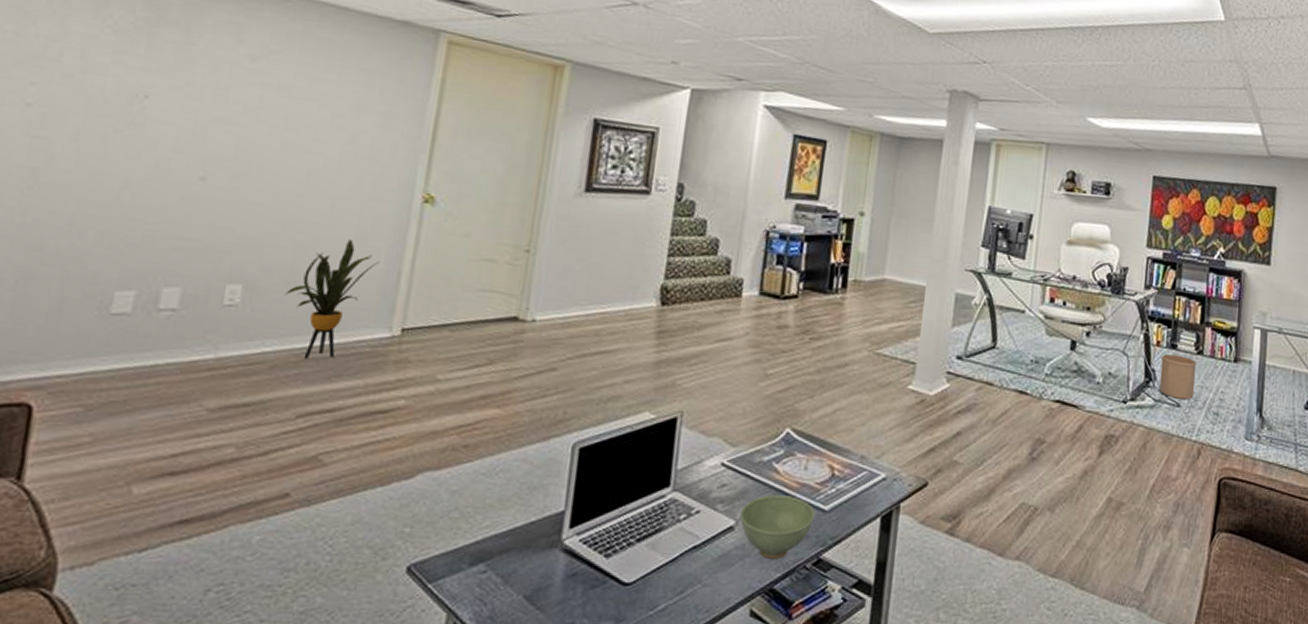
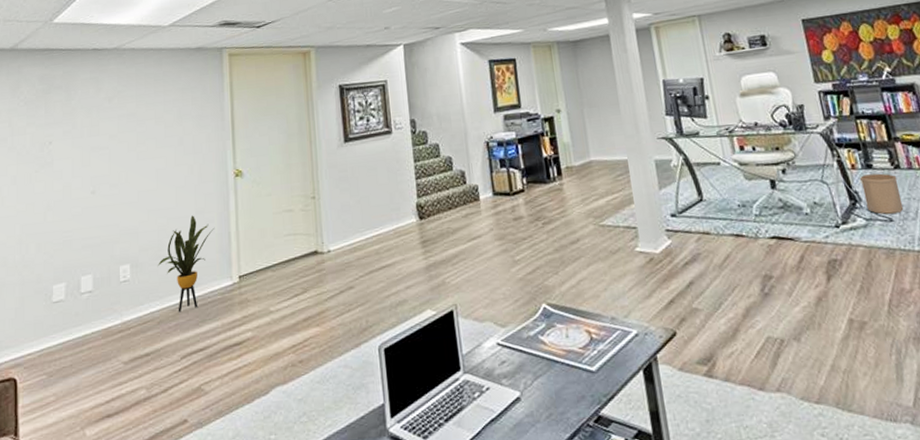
bowl: present [740,495,815,559] -> none [522,362,586,422]

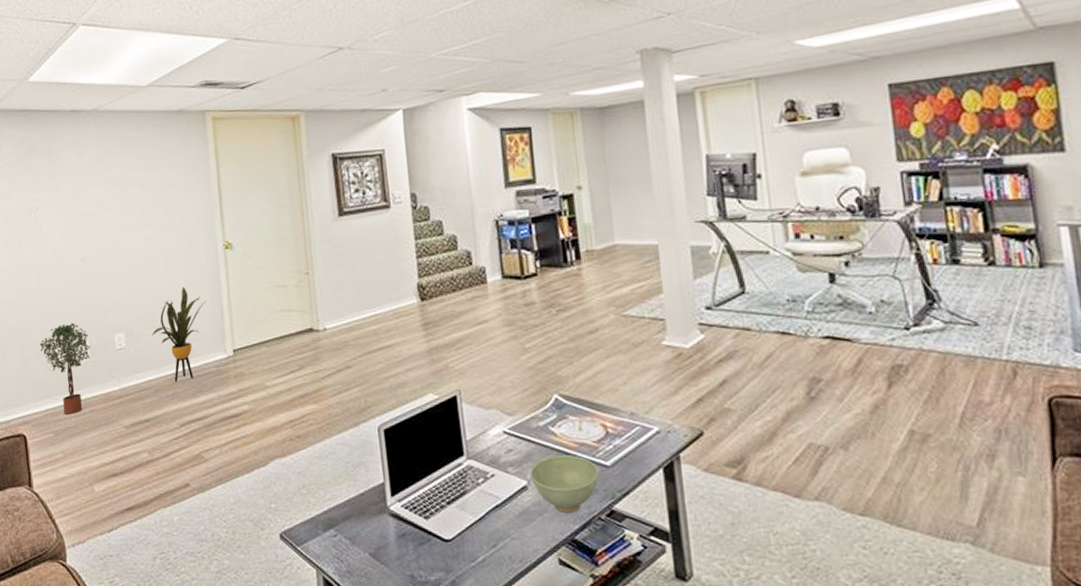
potted tree: none [40,256,94,353] -> present [39,323,90,414]
bowl: none [522,362,586,422] -> present [530,455,599,513]
trash bin: present [860,173,904,214] -> none [943,270,994,317]

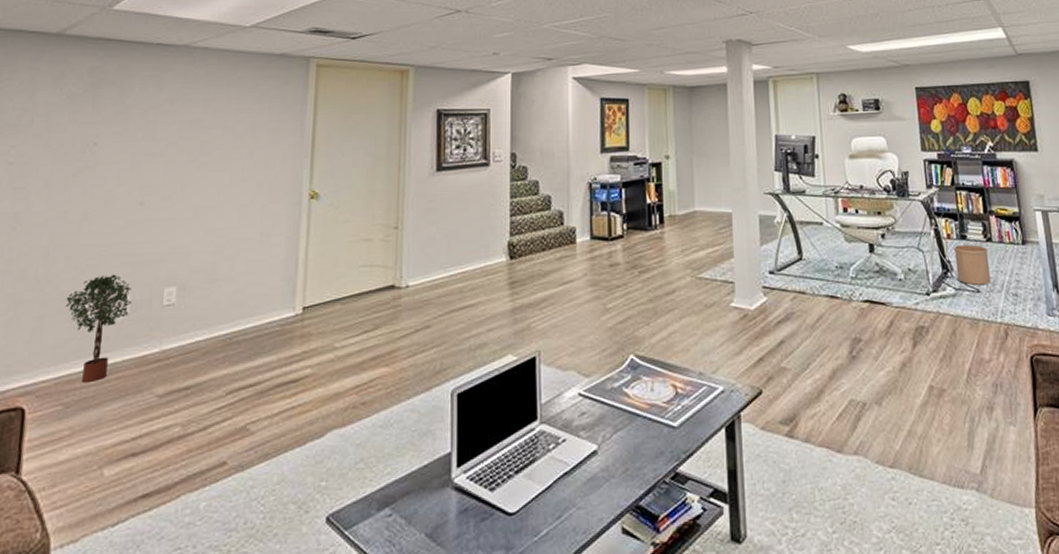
house plant: present [151,287,207,382] -> none [209,237,281,343]
bowl: present [530,455,599,513] -> none [601,416,666,478]
trash bin: none [943,270,994,317] -> present [954,245,991,285]

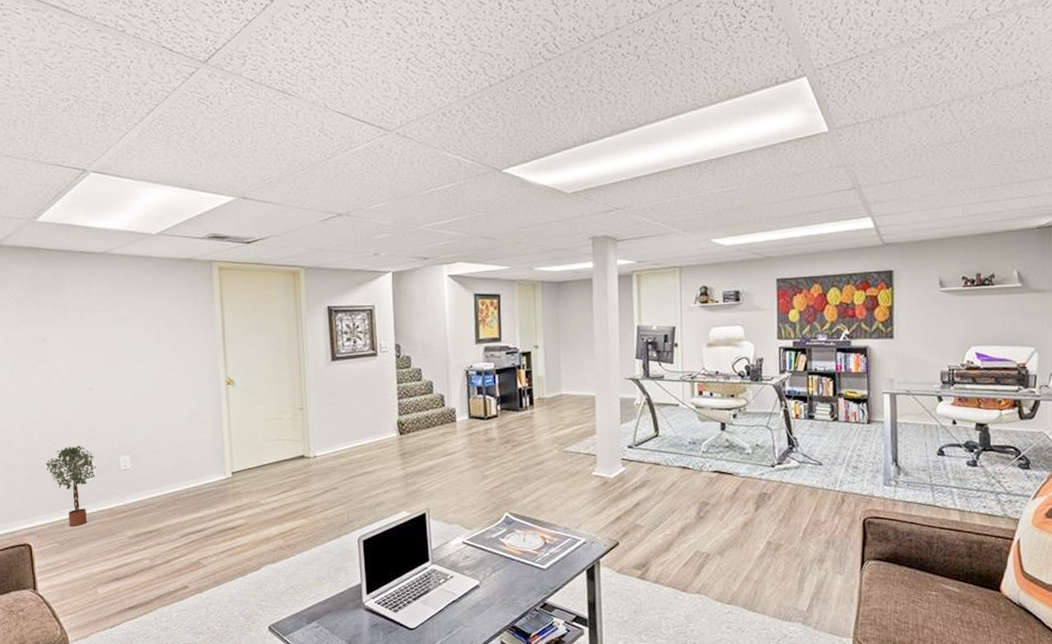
trash bin: present [954,245,991,285] -> none [801,424,834,459]

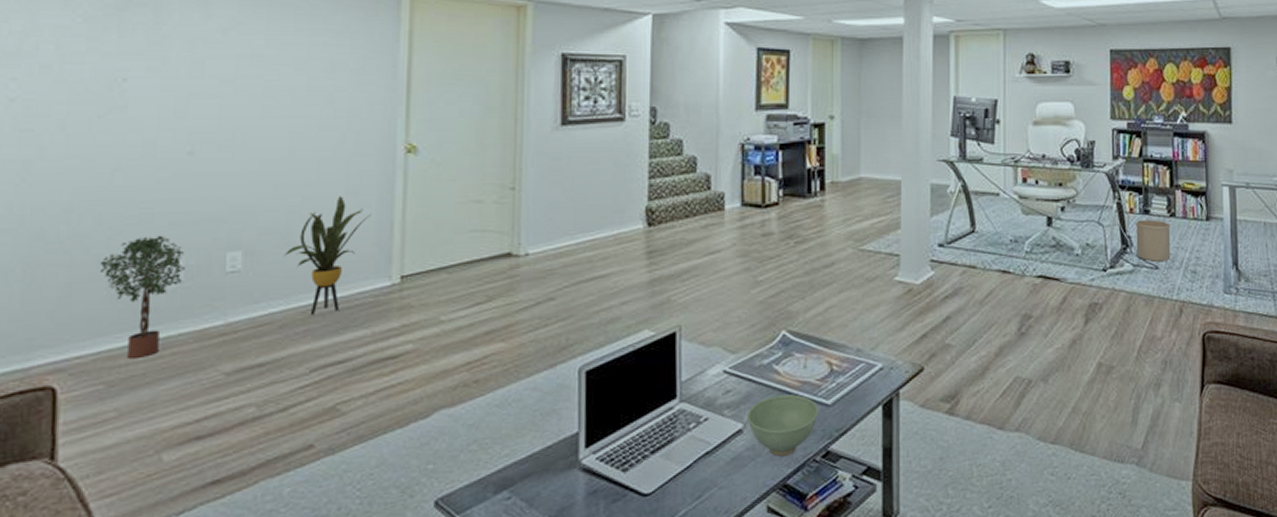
house plant: none [155,416,209,499] -> present [283,196,372,316]
bowl: none [482,560,536,606] -> present [747,394,818,456]
trash bin: none [801,424,834,459] -> present [1136,220,1171,261]

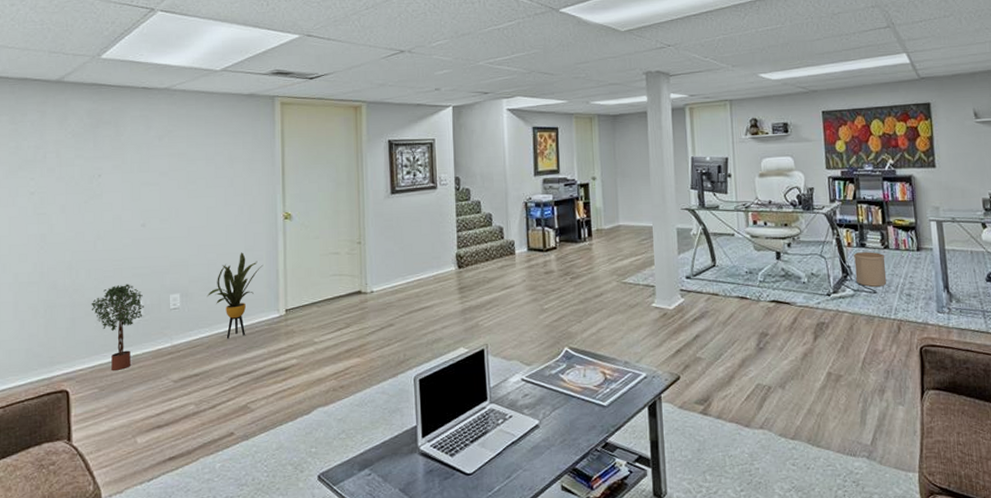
bowl: present [747,394,818,456] -> none [542,398,597,446]

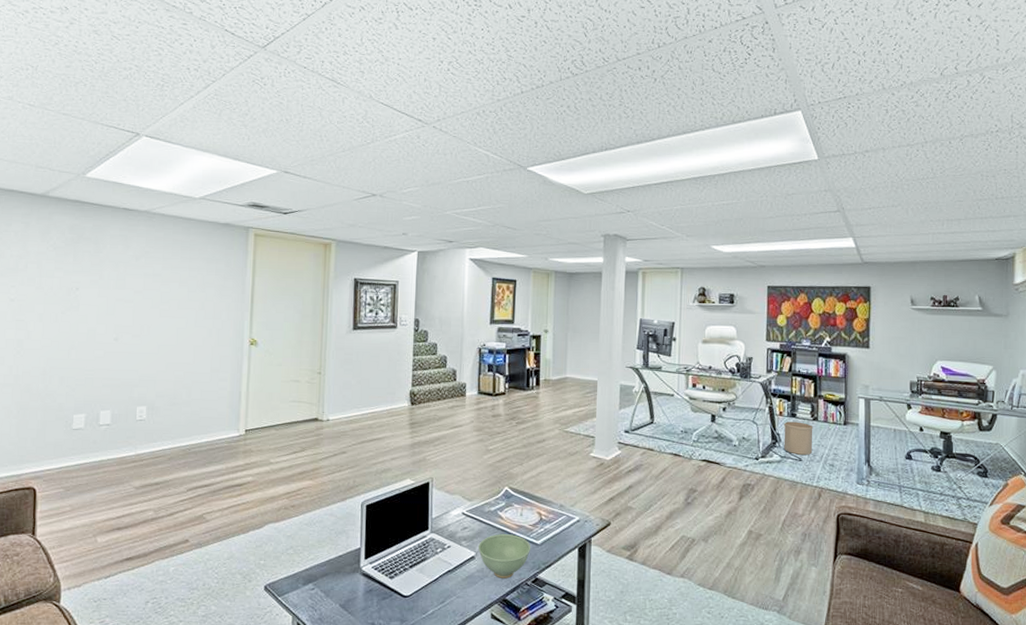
potted tree: present [91,284,144,370] -> none [61,393,112,473]
house plant: present [206,252,264,339] -> none [171,372,227,453]
bowl: none [542,398,597,446] -> present [478,534,530,579]

